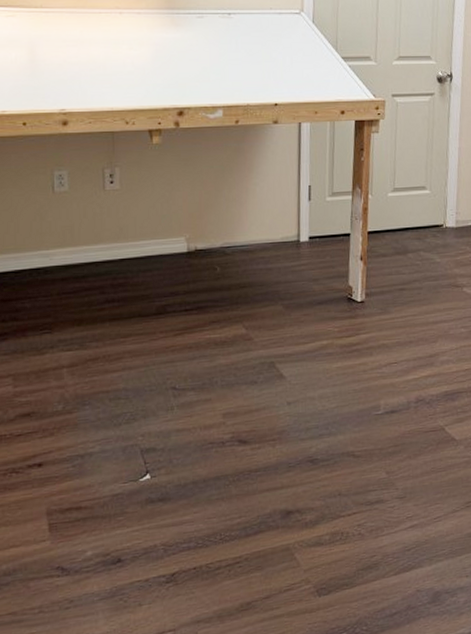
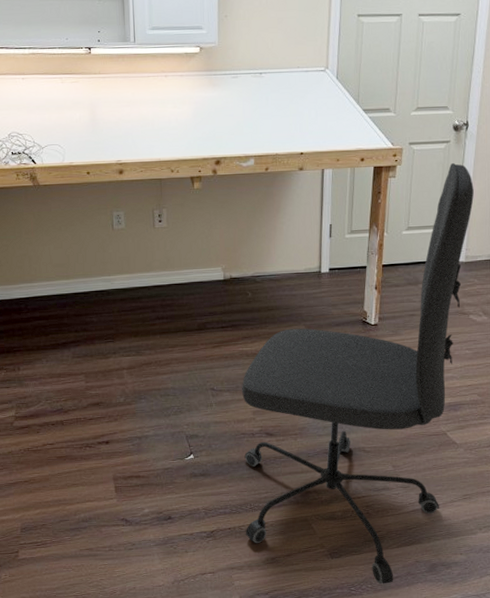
office chair: none [209,117,462,624] -> present [242,162,474,584]

